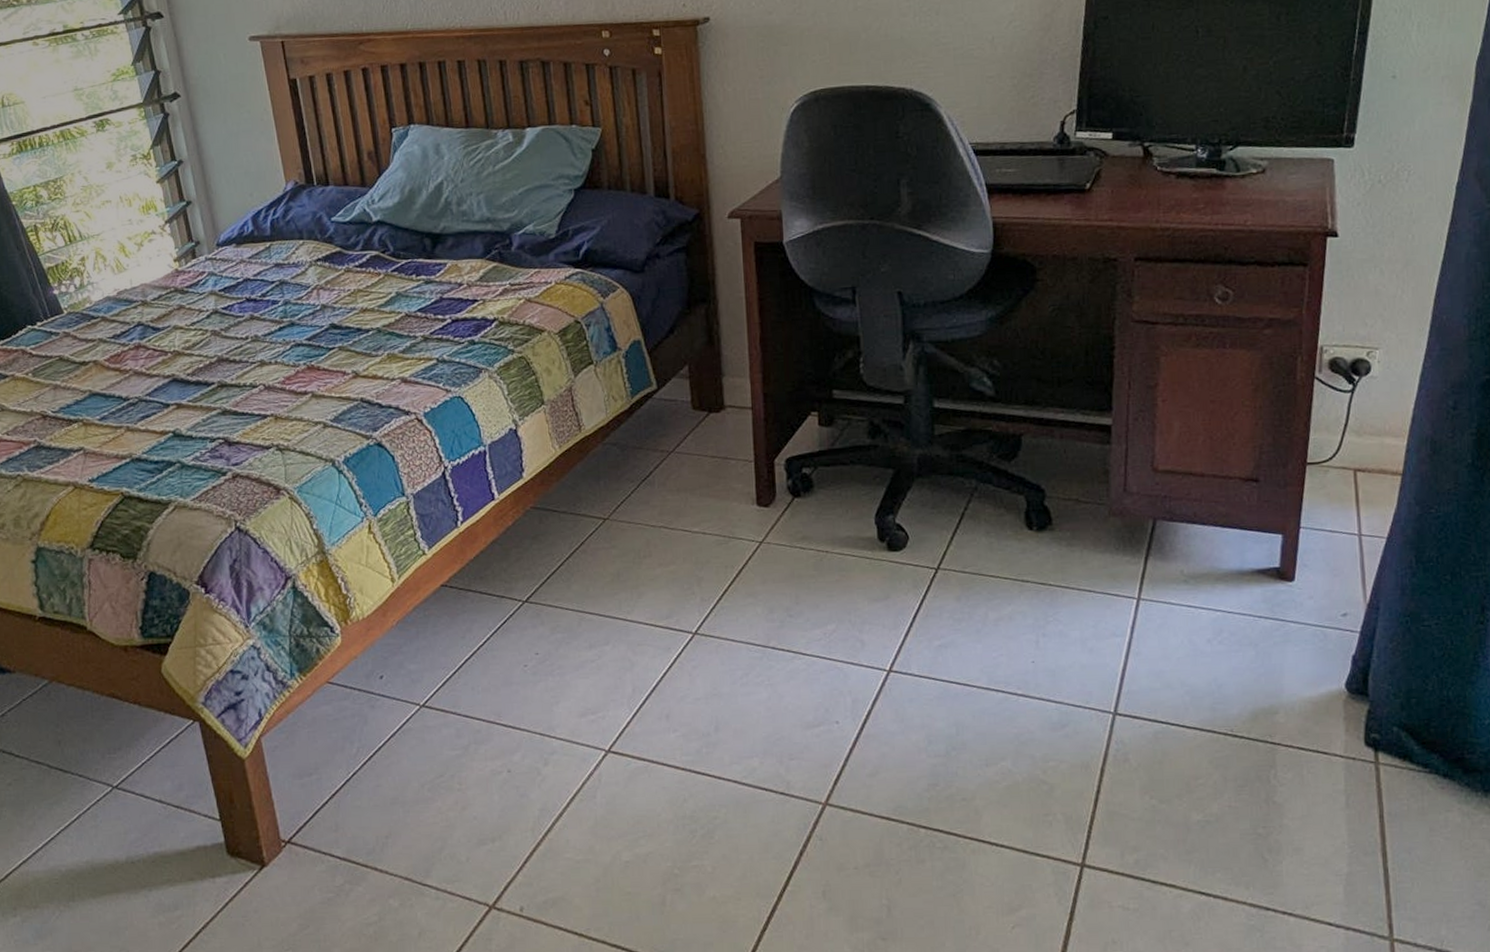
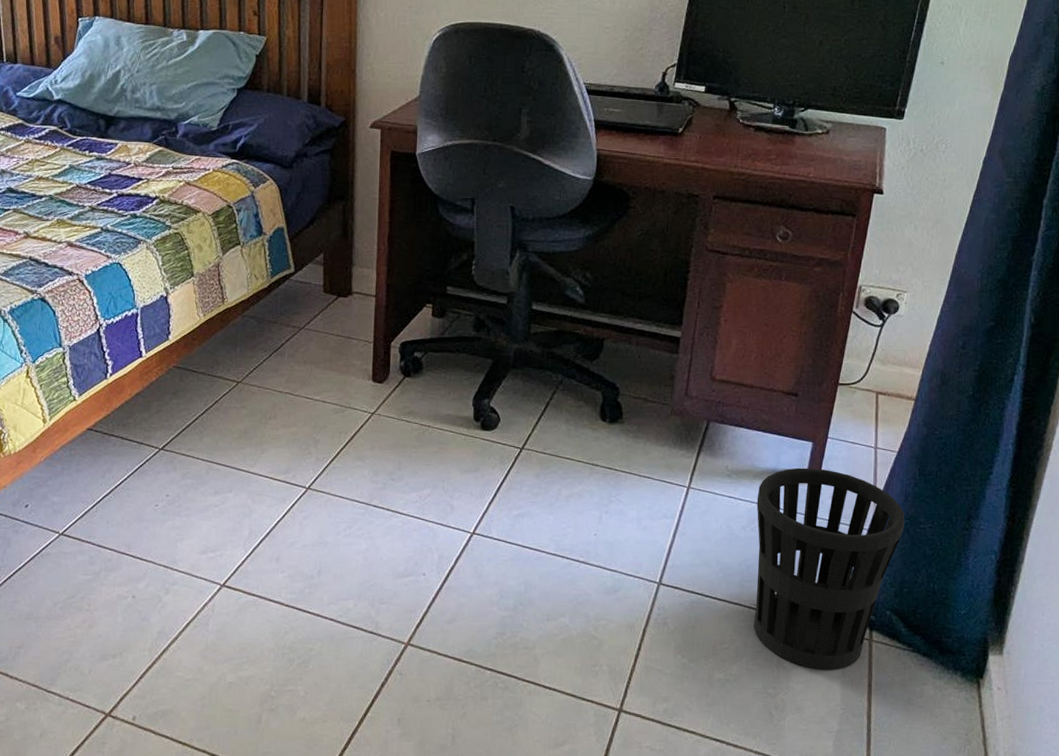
wastebasket: none [1221,564,1405,802] -> present [753,468,905,670]

